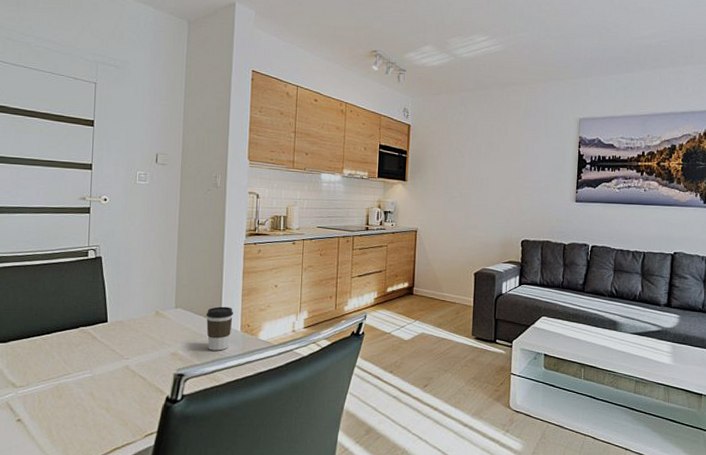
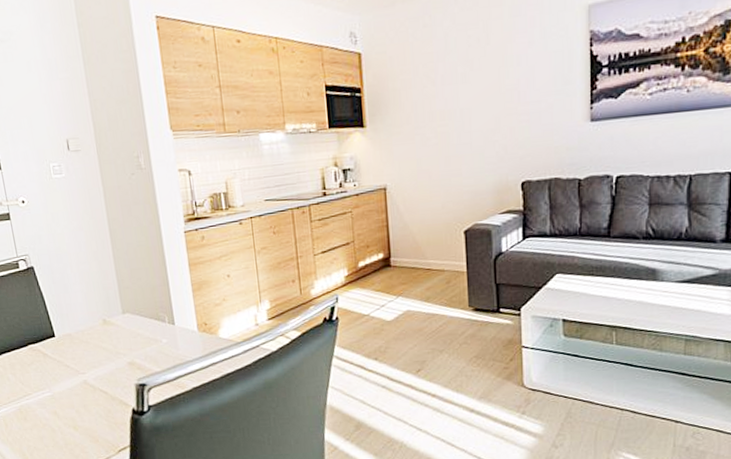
coffee cup: present [206,306,233,351] -> none [156,305,189,356]

